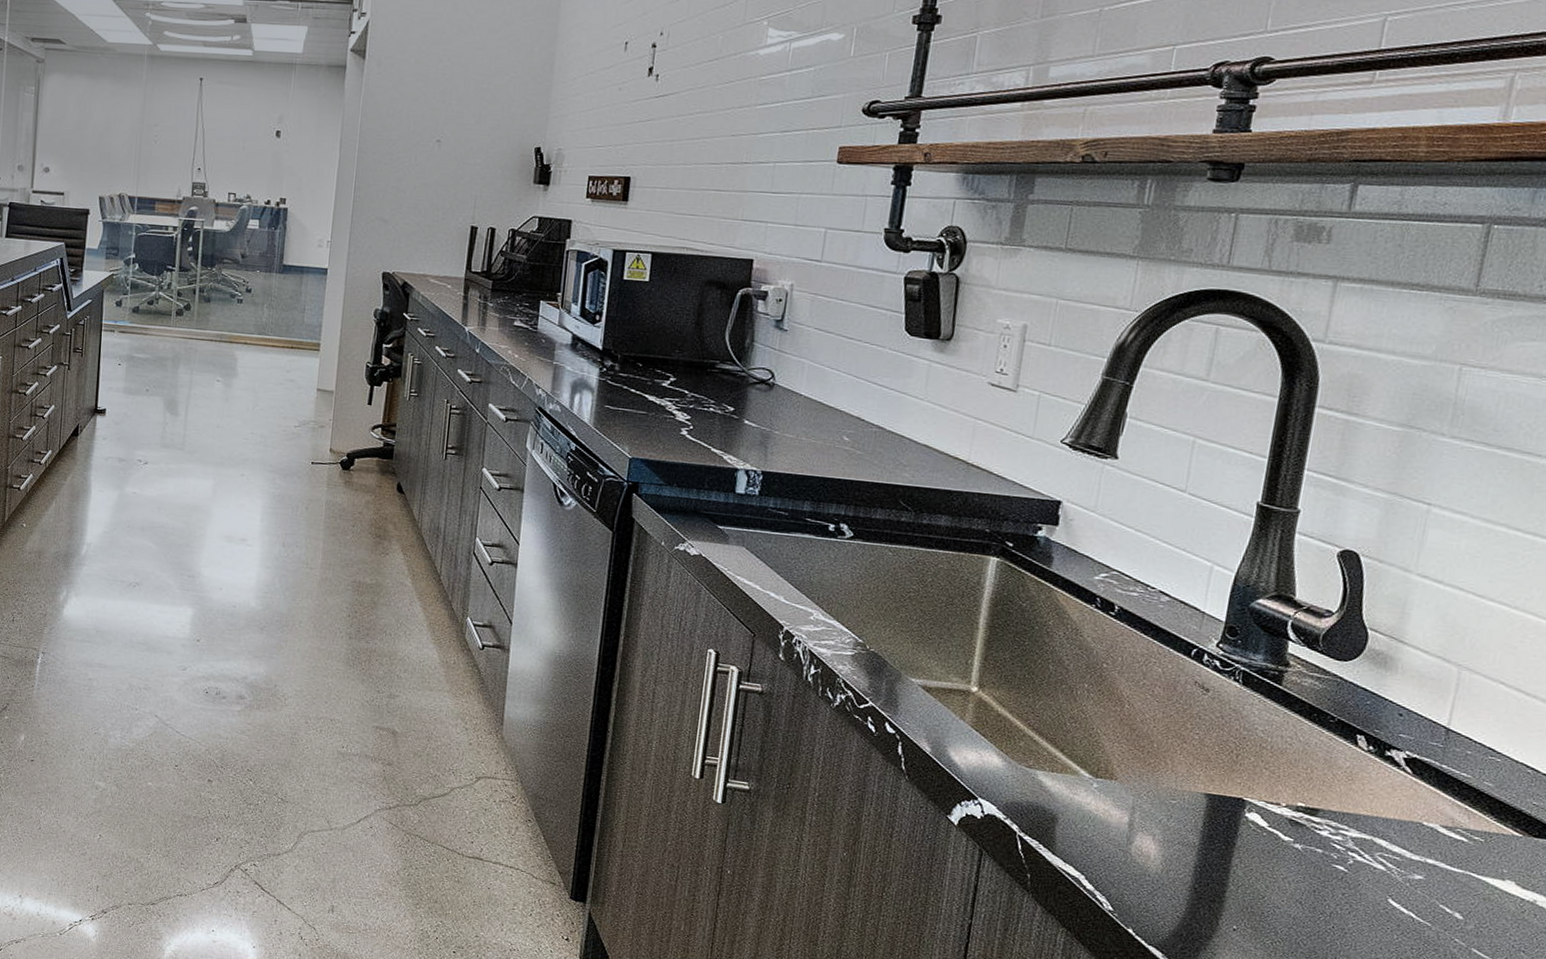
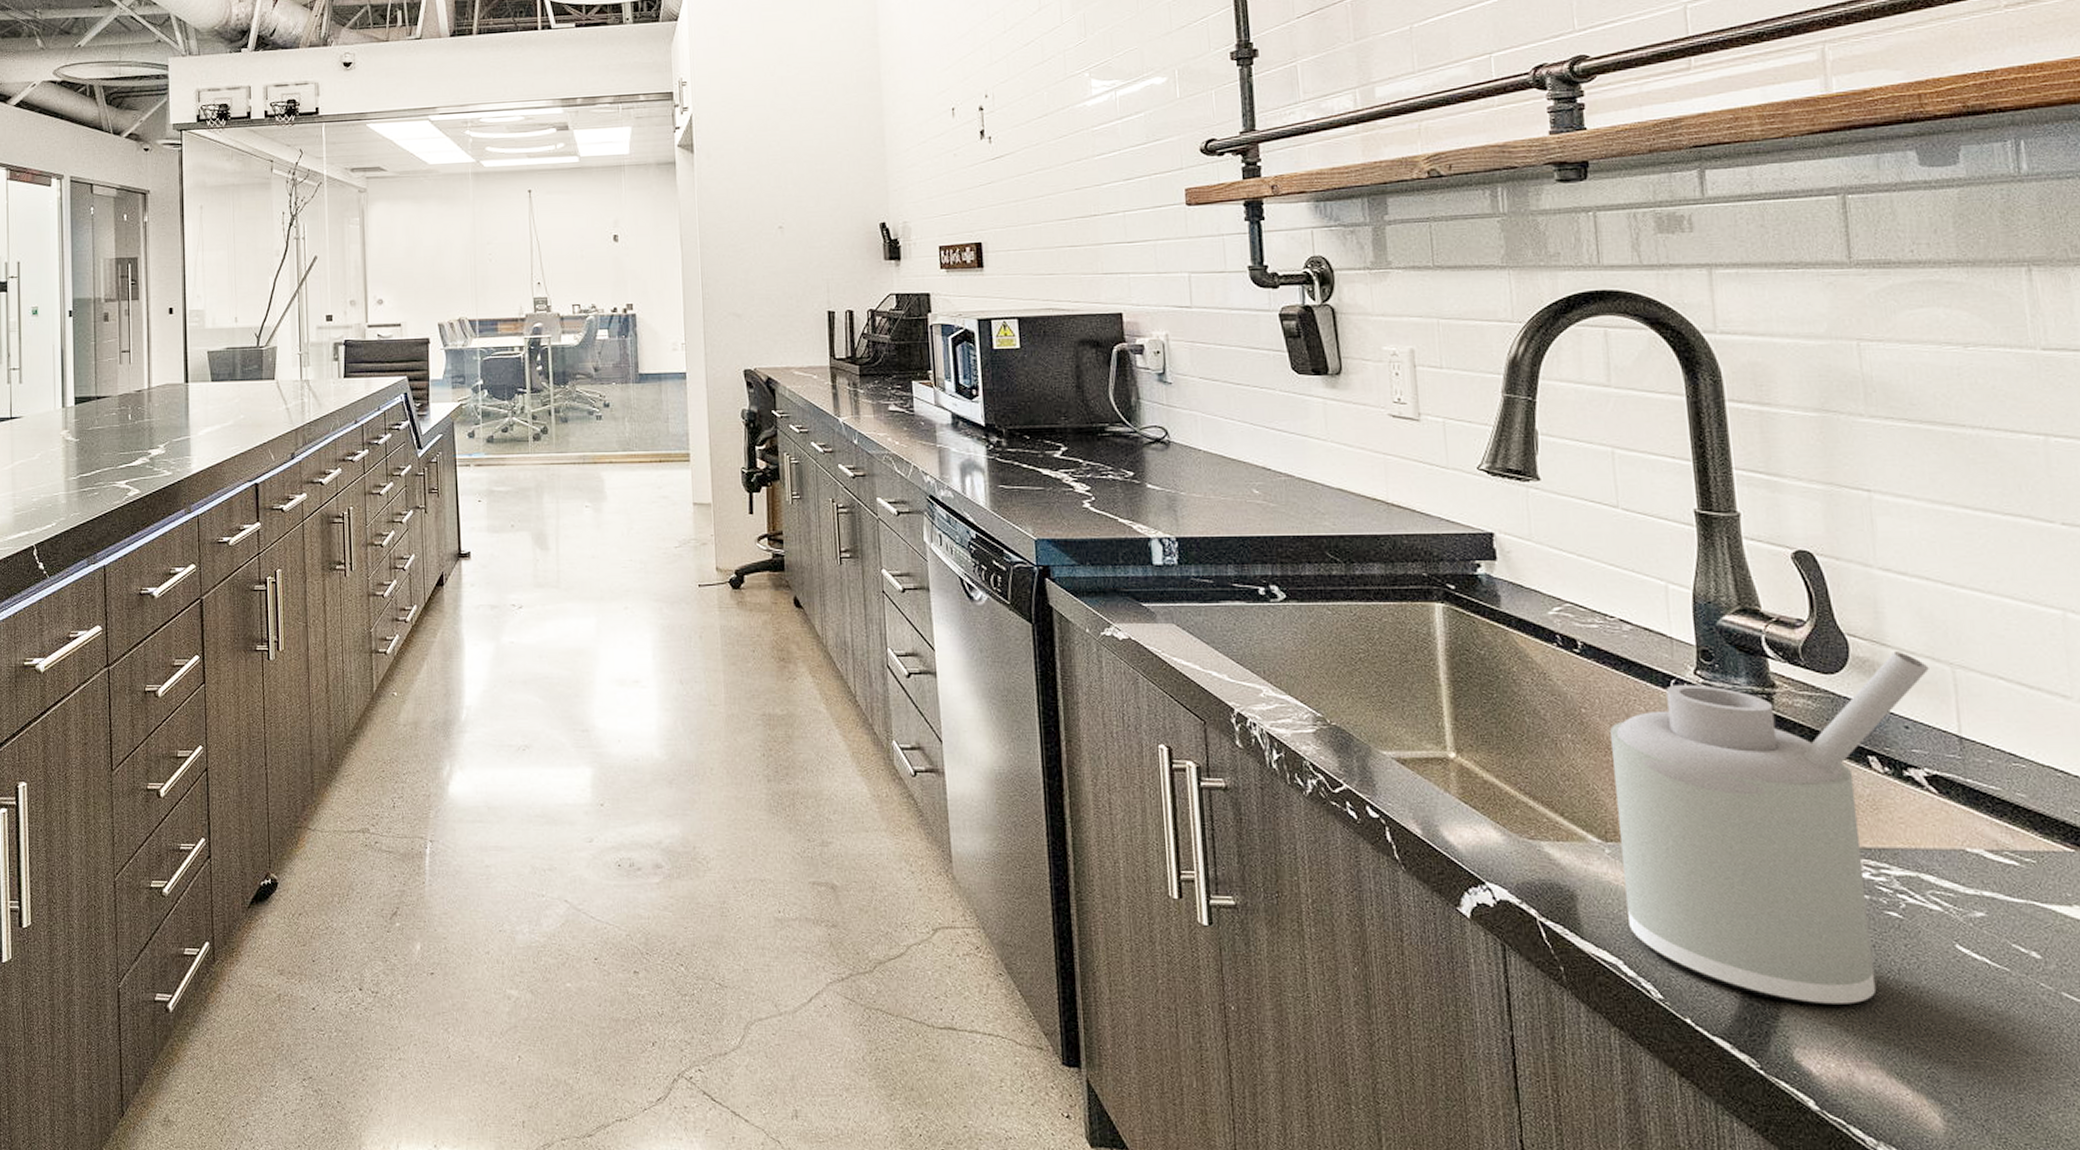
soap dispenser: none [1098,649,1438,935] -> present [1610,652,1929,1006]

